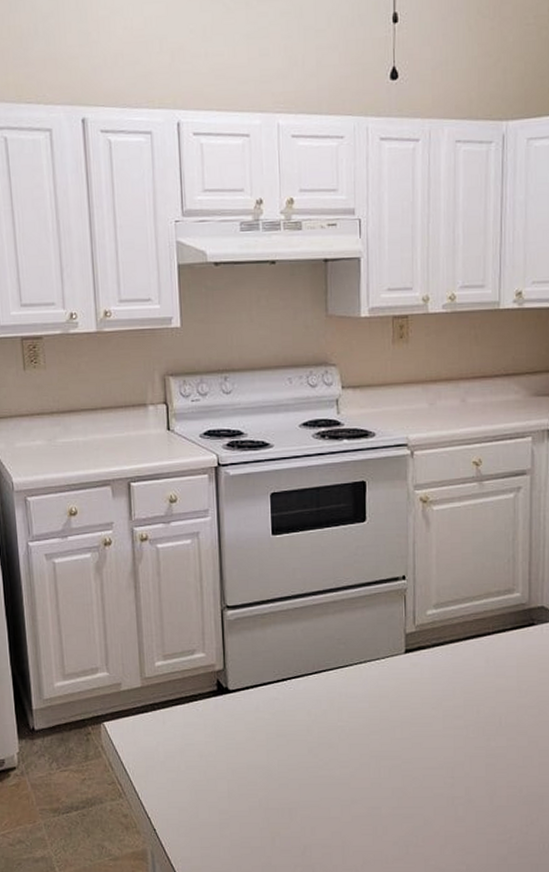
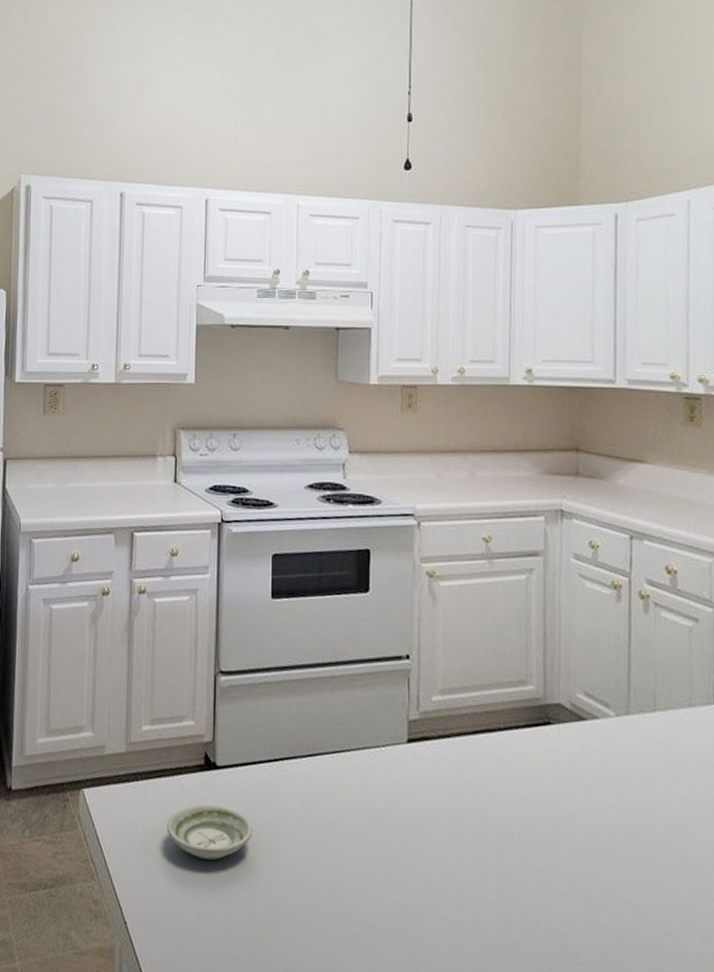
saucer: none [186,724,266,770] -> present [167,804,253,860]

